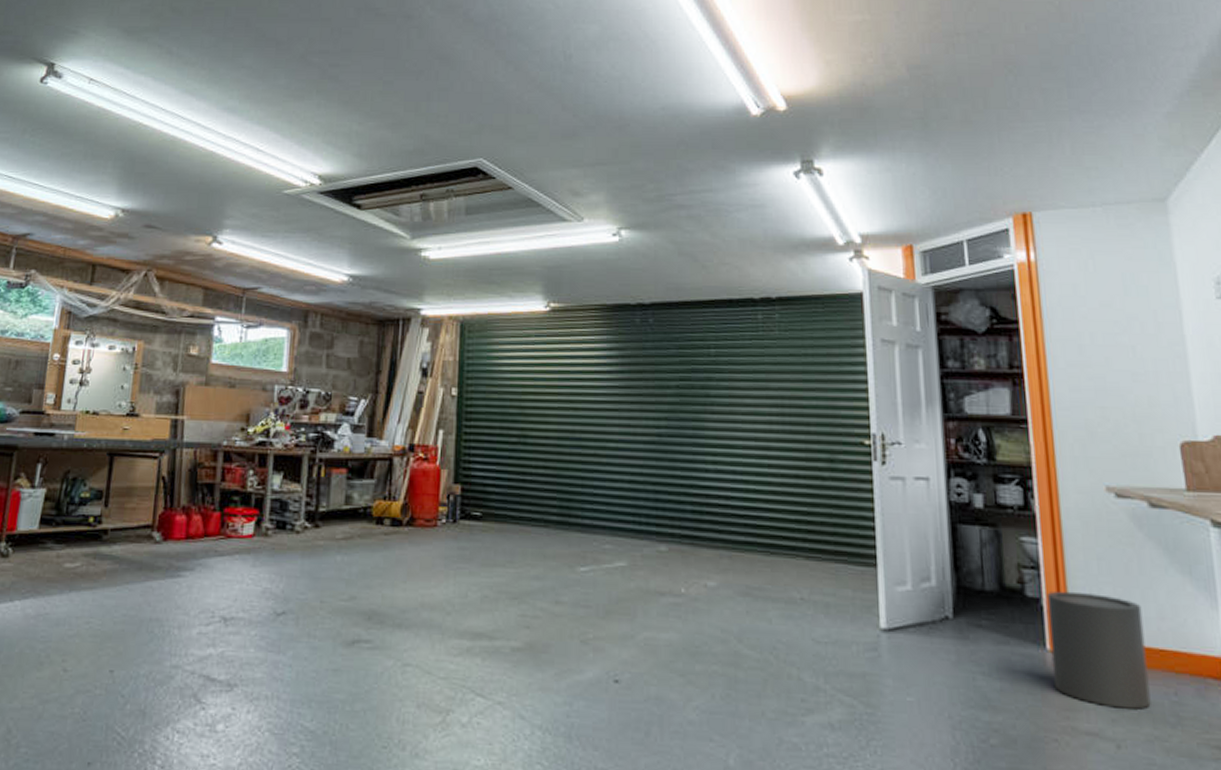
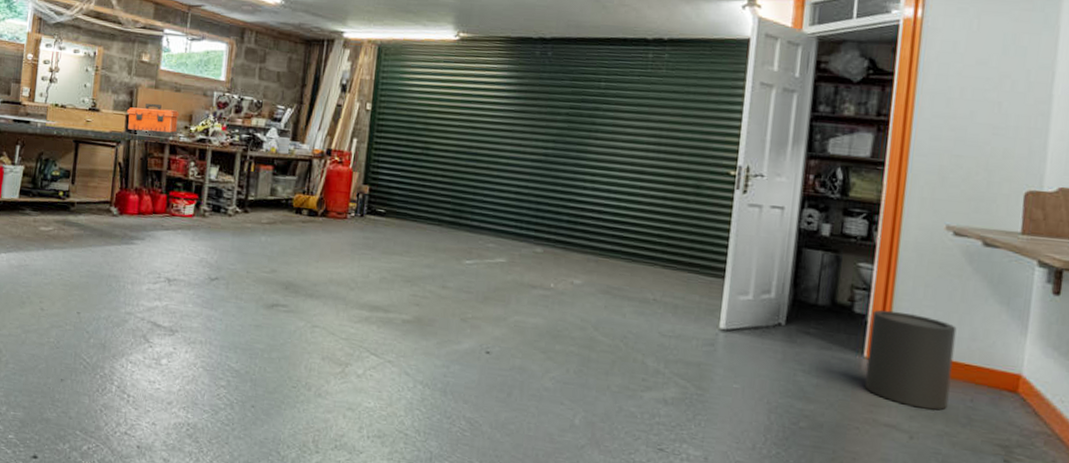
toolbox: none [172,403,234,437] -> present [127,103,179,133]

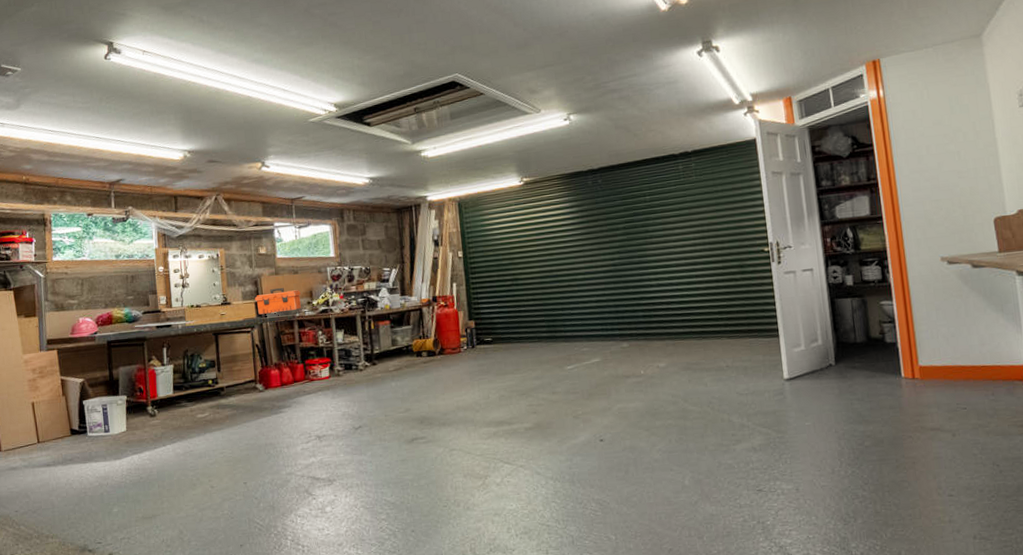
trash can: present [864,310,957,411] -> none [900,334,976,410]

